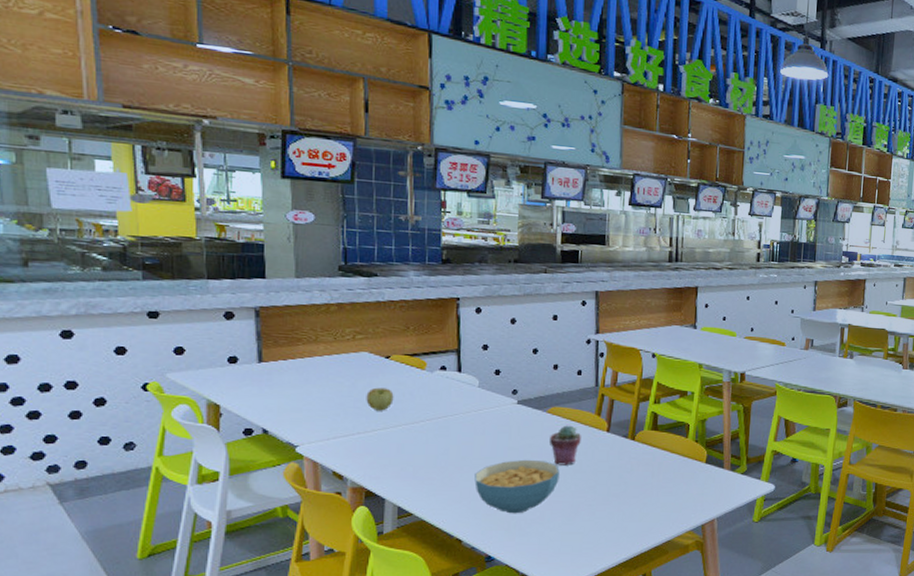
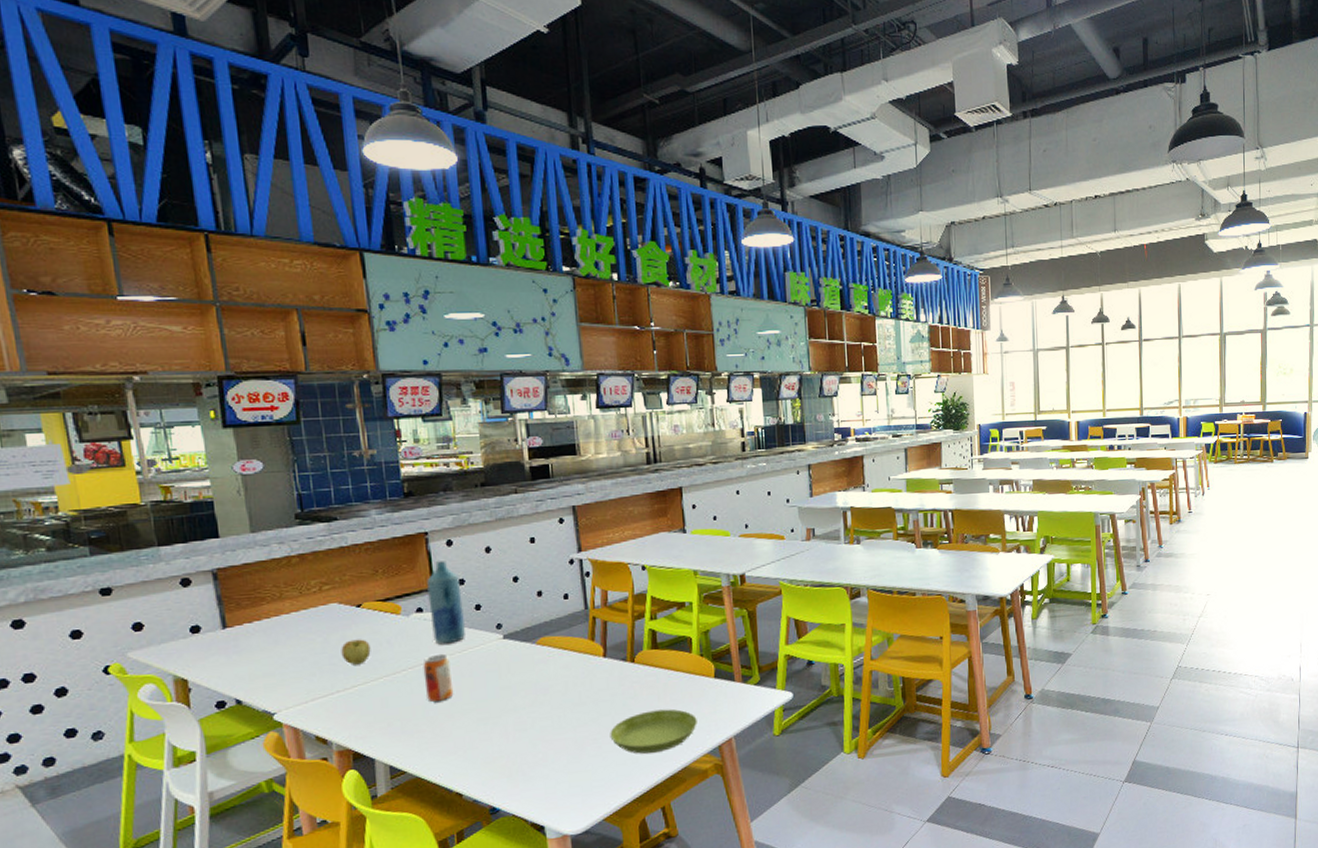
beverage can: none [440,411,466,454] -> present [423,654,454,703]
bottle: none [453,326,485,402] -> present [427,561,465,645]
cereal bowl: present [474,459,560,514] -> none [467,697,559,759]
potted succulent: present [550,425,581,466] -> none [543,654,577,700]
saucer: none [604,486,685,524] -> present [610,709,697,754]

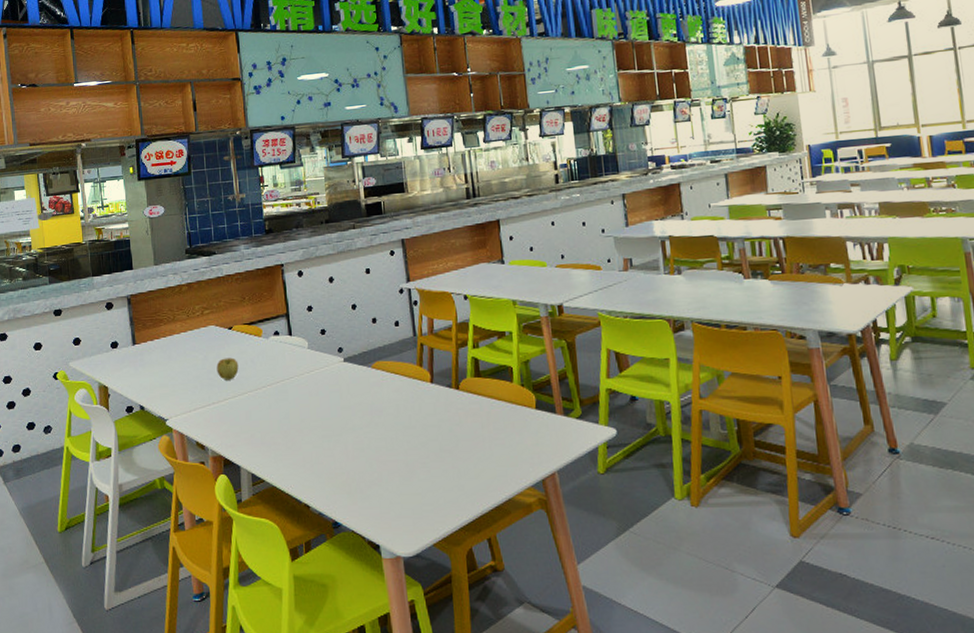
beverage can: present [423,654,454,703] -> none [278,374,303,418]
bottle: present [427,561,465,645] -> none [282,289,313,365]
saucer: present [610,709,697,754] -> none [437,438,520,481]

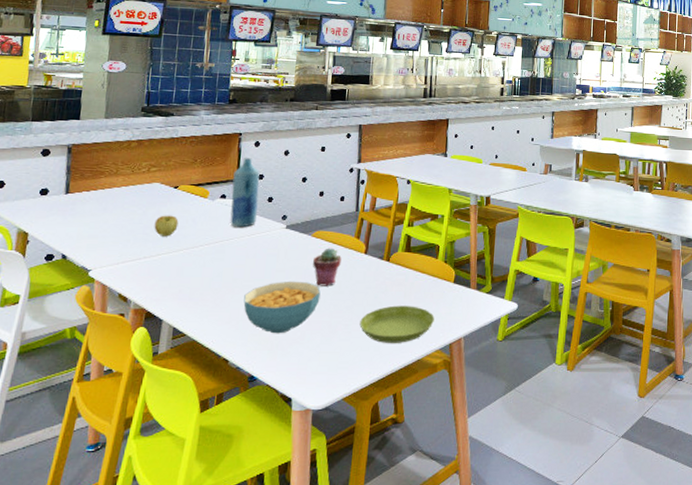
bottle: none [282,289,313,365] -> present [230,158,261,228]
cereal bowl: none [314,418,392,476] -> present [243,281,321,334]
potted succulent: none [377,379,407,422] -> present [313,248,341,286]
saucer: none [437,438,520,481] -> present [359,305,434,343]

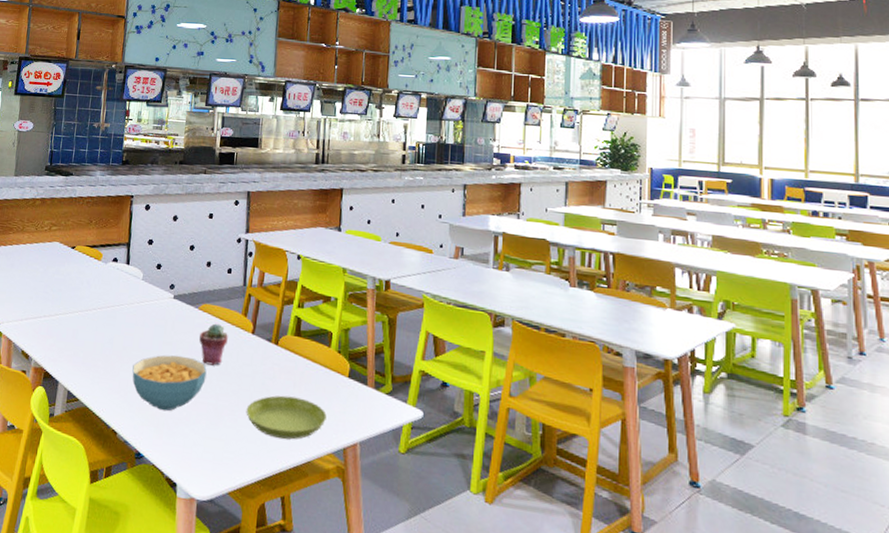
apple: present [154,215,179,237] -> none [53,275,75,297]
bottle: present [230,158,261,228] -> none [121,221,150,294]

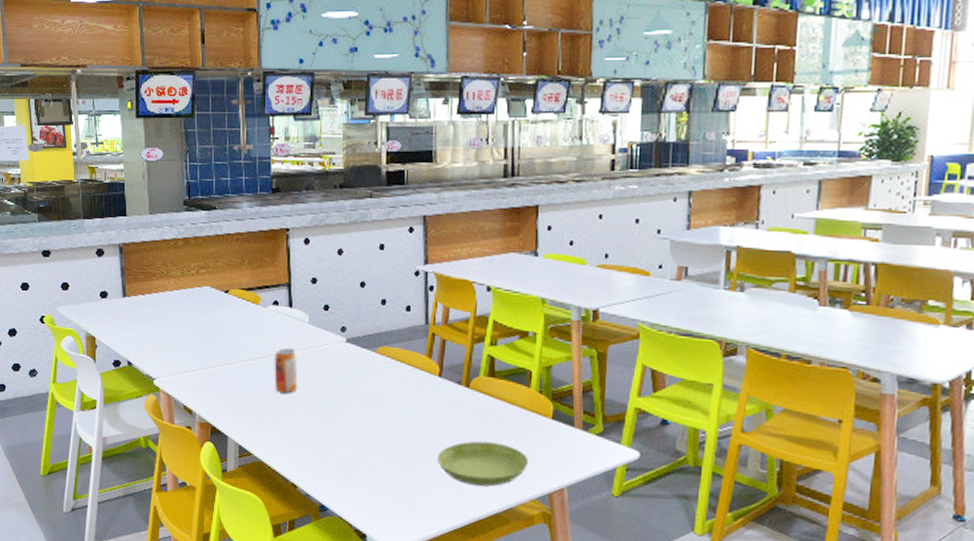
beverage can: none [106,301,129,344] -> present [274,348,298,394]
cereal bowl: present [132,355,207,412] -> none [307,403,390,463]
potted succulent: present [199,323,228,366] -> none [379,367,412,413]

